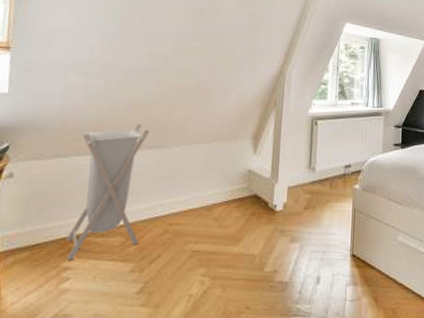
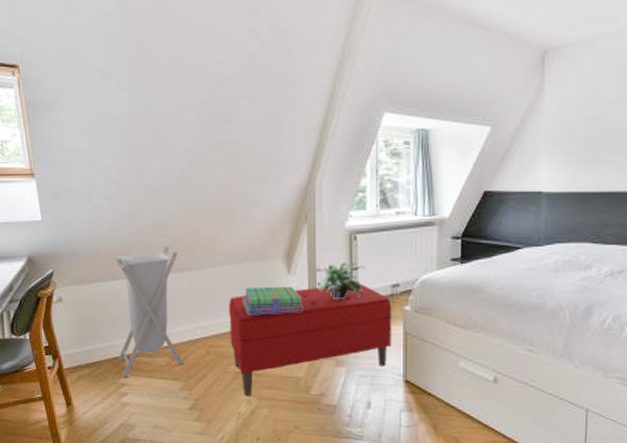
bench: none [190,164,344,275] -> present [229,284,392,395]
stack of books: none [207,165,265,193] -> present [242,286,303,316]
potted plant: none [276,144,323,179] -> present [314,262,365,300]

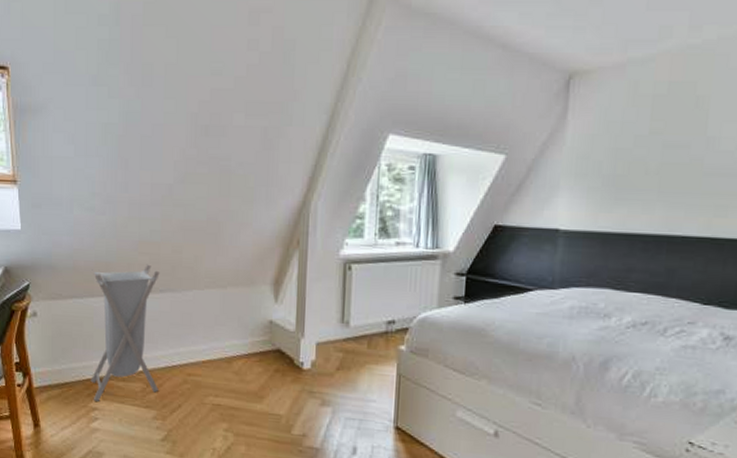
bench: present [229,284,392,395] -> none [209,318,386,430]
stack of books: present [242,286,303,316] -> none [224,314,289,345]
potted plant: present [314,262,365,300] -> none [302,293,359,334]

